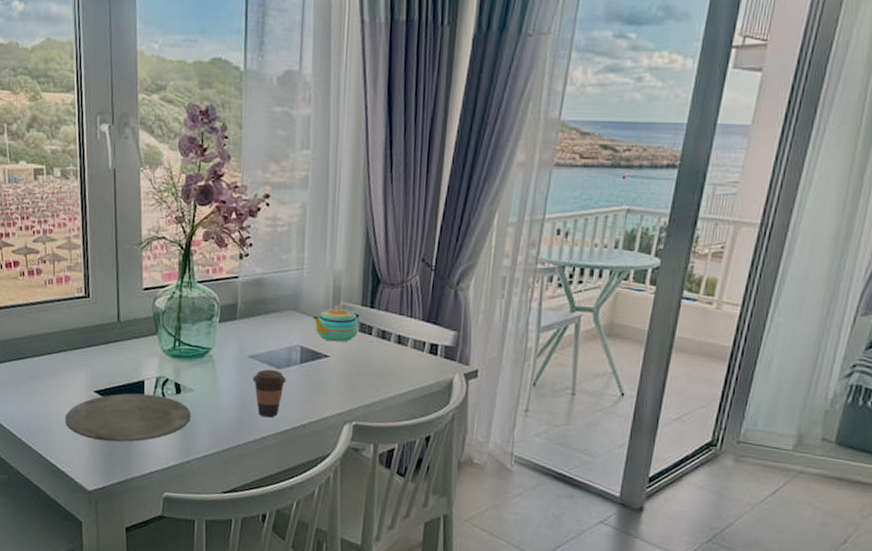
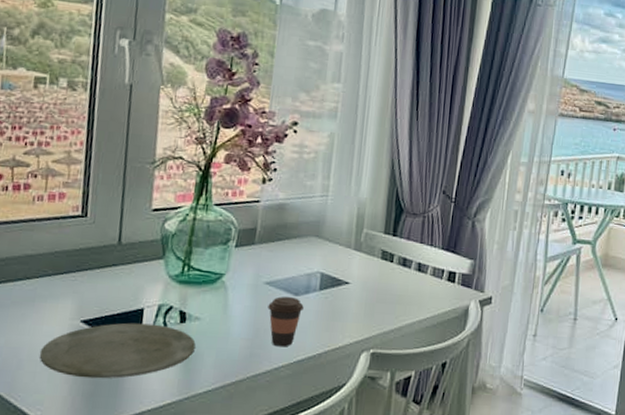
teapot: present [313,305,360,342] -> none [335,232,382,269]

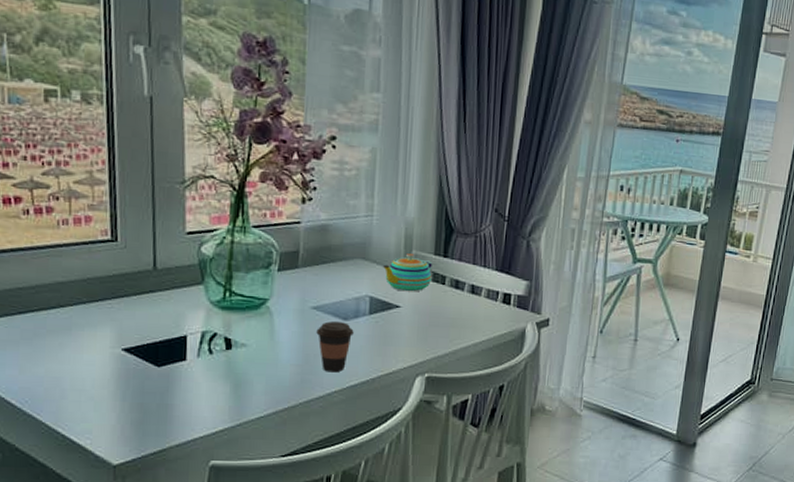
plate: present [39,322,196,379] -> none [82,350,244,407]
teapot: none [335,232,382,269] -> present [383,254,433,292]

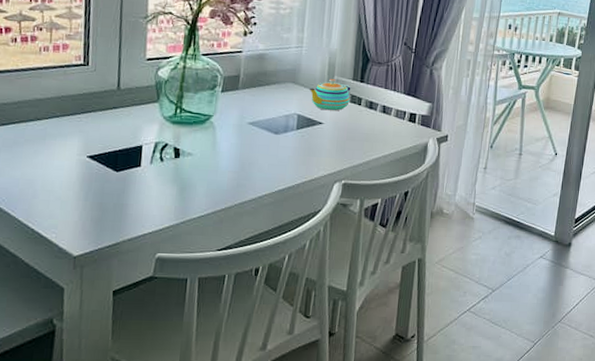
coffee cup: present [316,321,354,373] -> none [251,135,283,179]

